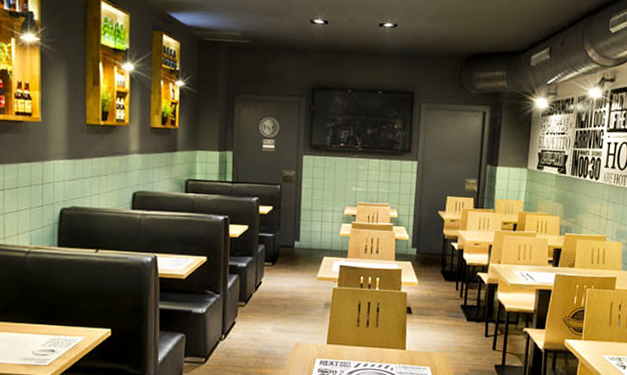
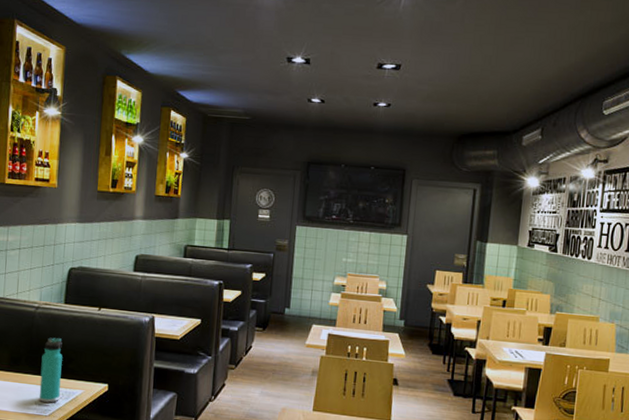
thermos bottle: none [36,283,59,352] -> present [39,337,63,403]

